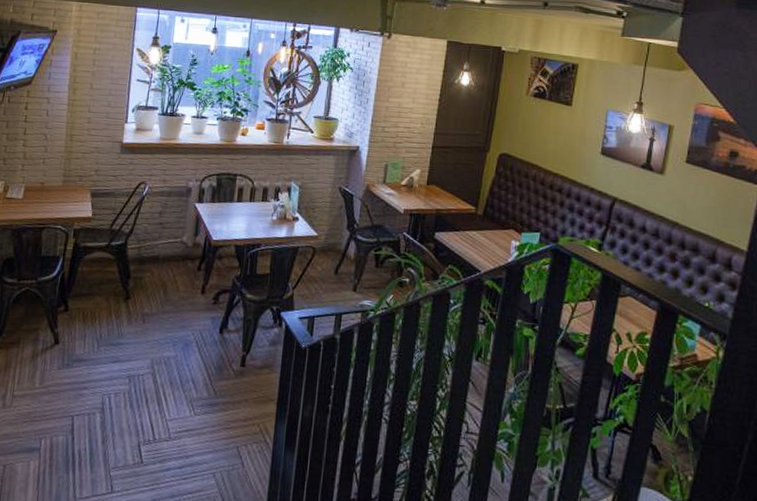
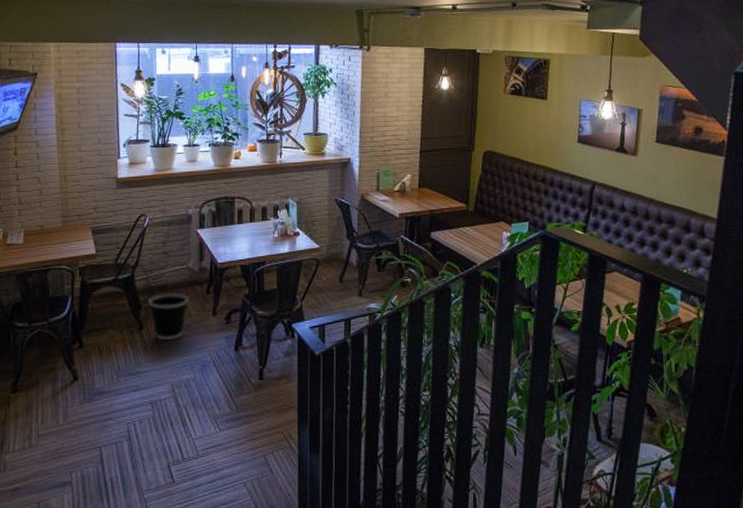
wastebasket: none [138,265,178,315] -> present [148,292,188,341]

